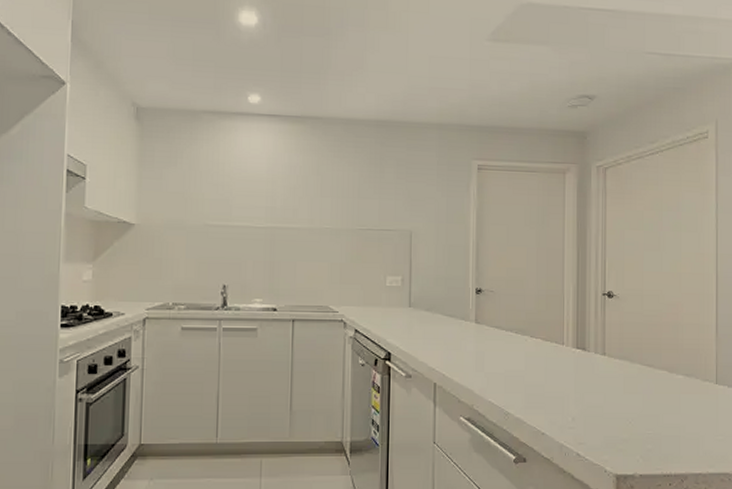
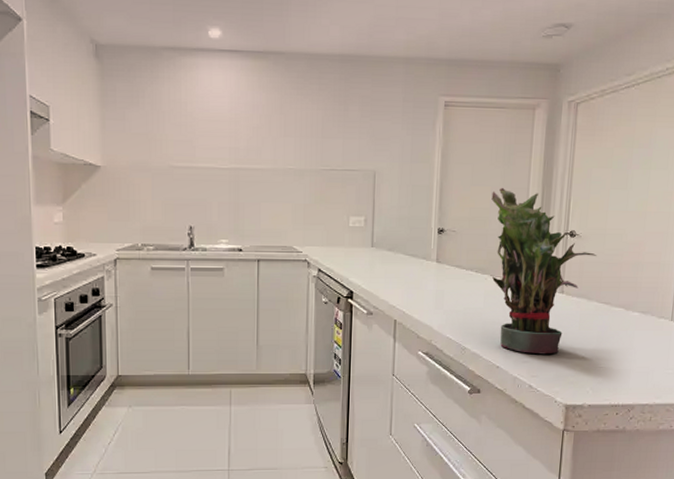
potted plant: none [528,249,636,419] -> present [491,188,597,353]

